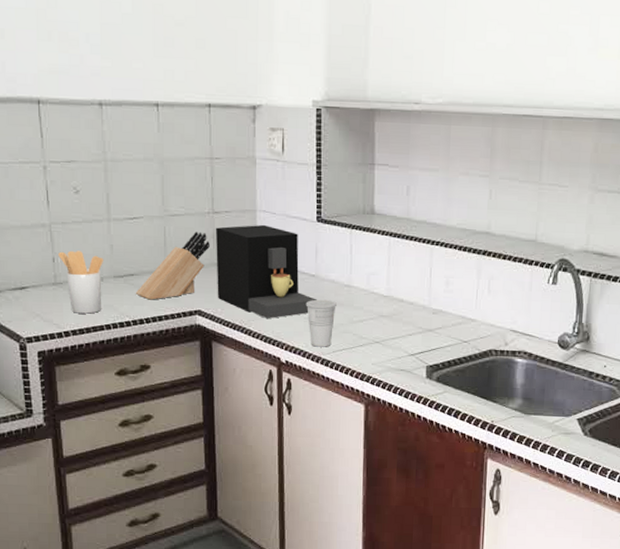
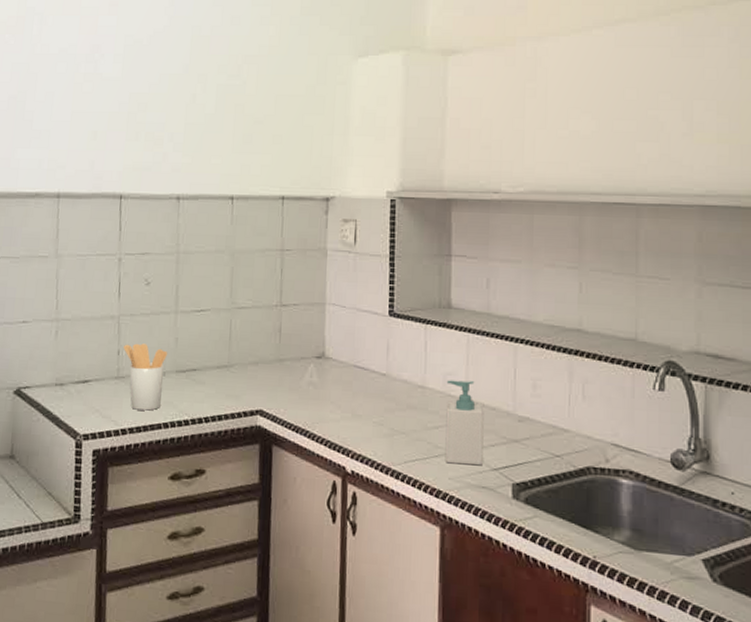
knife block: present [135,231,210,300] -> none [196,325,276,398]
coffee maker: present [215,224,318,319] -> none [280,318,389,422]
cup: present [305,299,337,347] -> none [375,401,409,457]
soap bottle: none [369,279,403,352] -> present [445,380,484,466]

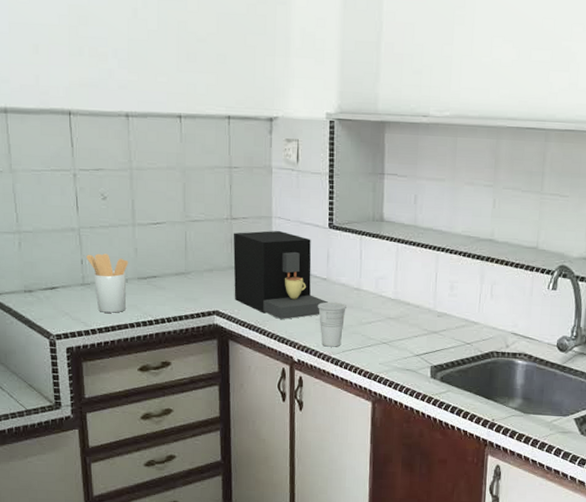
coffee maker: none [280,318,389,422] -> present [233,230,329,320]
cup: none [375,401,409,457] -> present [317,301,346,347]
soap bottle: present [445,380,484,466] -> none [376,283,410,353]

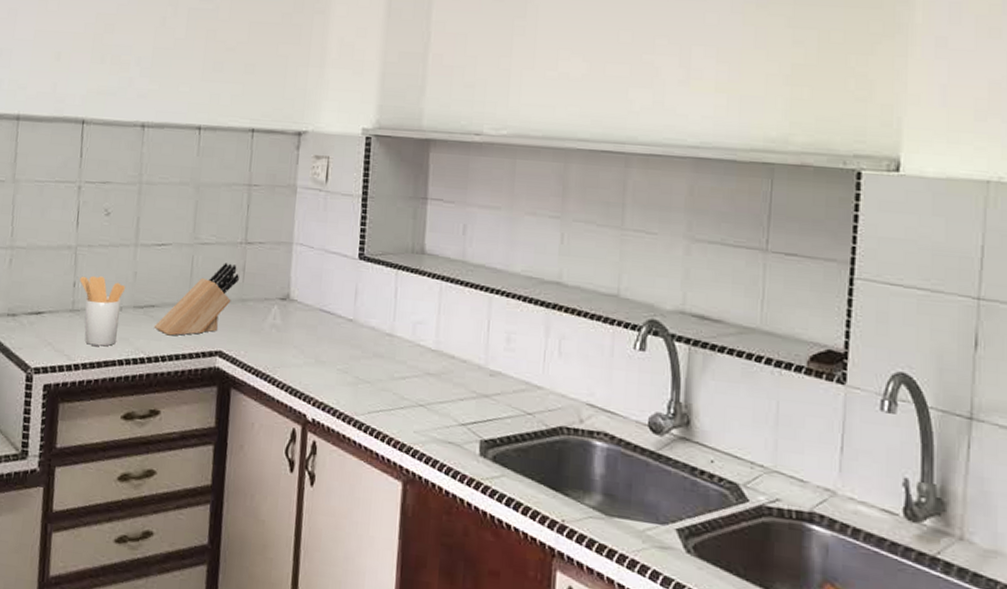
knife block: none [157,236,228,301] -> present [153,262,239,336]
coffee maker: present [233,230,329,320] -> none [241,259,354,368]
cup: present [317,301,346,347] -> none [339,348,376,407]

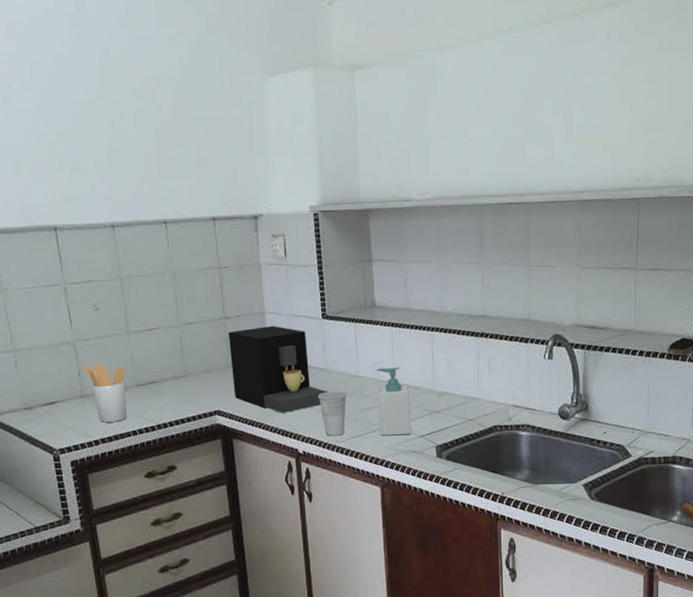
knife block: present [153,262,239,336] -> none [157,337,224,405]
coffee maker: none [241,259,354,368] -> present [227,325,329,414]
cup: none [339,348,376,407] -> present [317,391,347,436]
soap bottle: none [411,329,454,420] -> present [377,367,411,436]

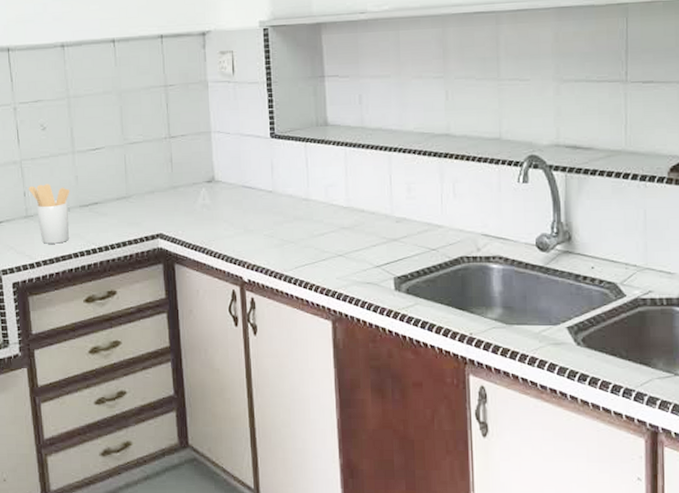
coffee maker: present [227,325,329,414] -> none [172,145,277,239]
cup: present [317,391,347,436] -> none [264,215,296,264]
soap bottle: present [377,367,411,436] -> none [329,190,366,265]

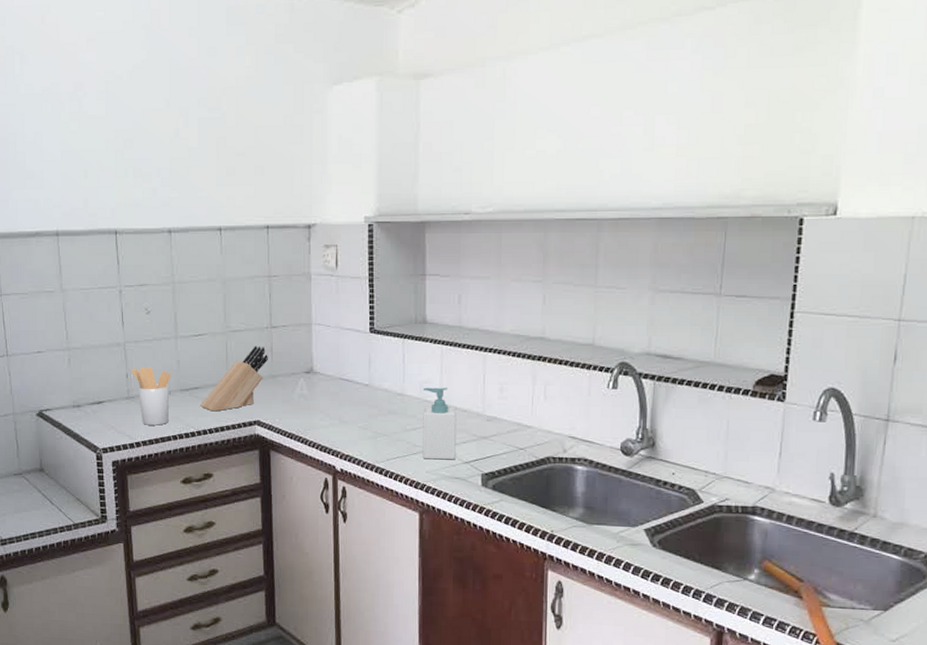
knife block: none [100,157,168,227] -> present [199,346,268,412]
soap bottle: none [329,190,366,265] -> present [422,387,457,460]

